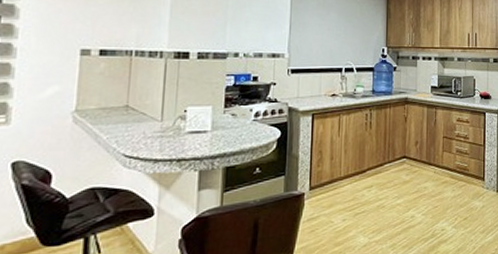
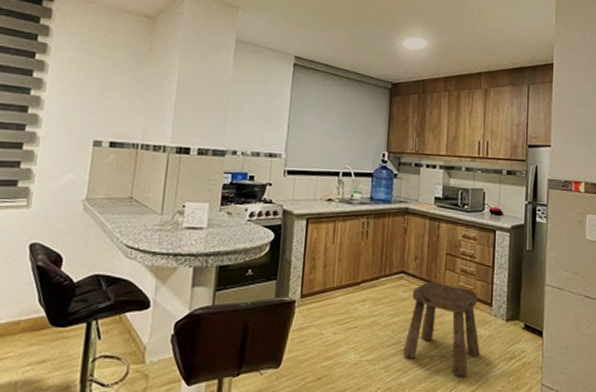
stool: none [408,163,475,246] -> present [403,282,480,377]

